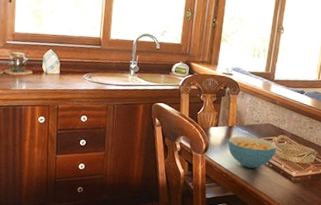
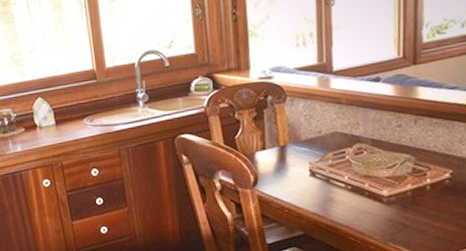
cereal bowl: present [228,136,277,169] -> none [282,153,353,197]

